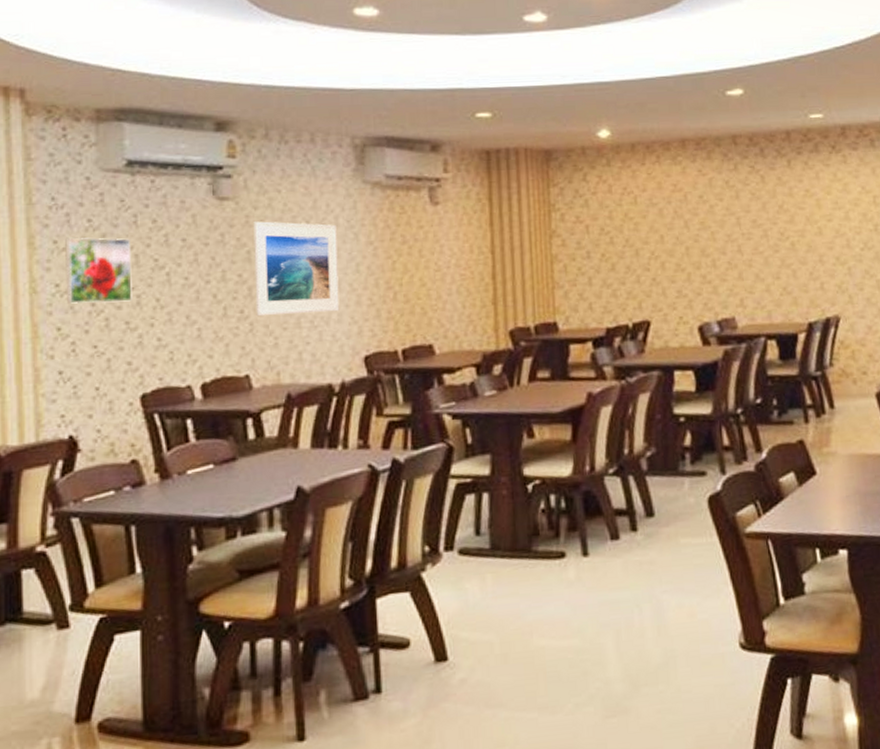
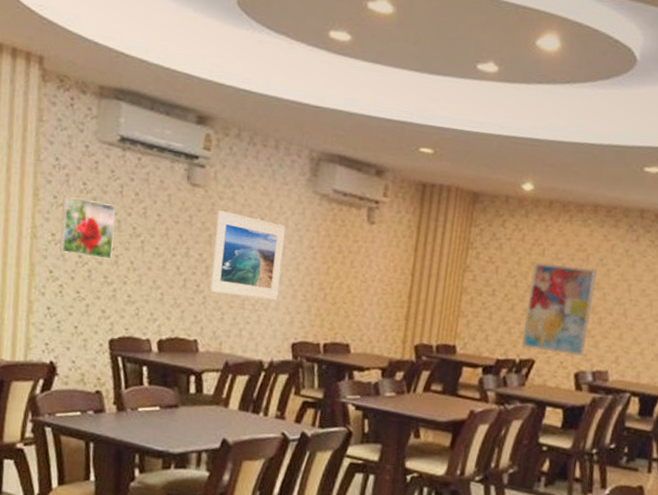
wall art: none [627,209,704,309] -> present [521,262,597,356]

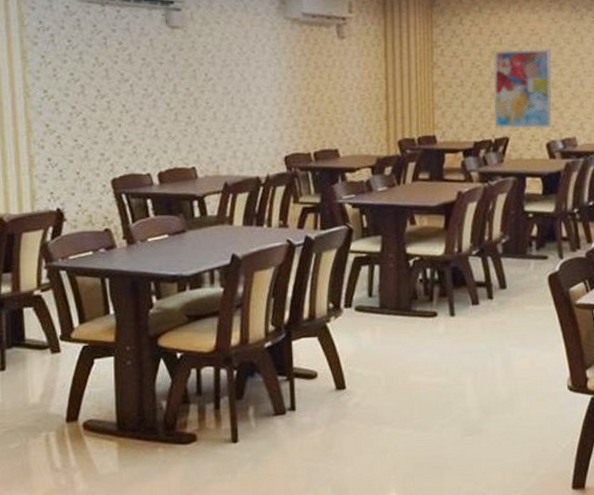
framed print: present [59,195,115,260] -> none [51,53,104,107]
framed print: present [209,210,286,301] -> none [198,46,266,122]

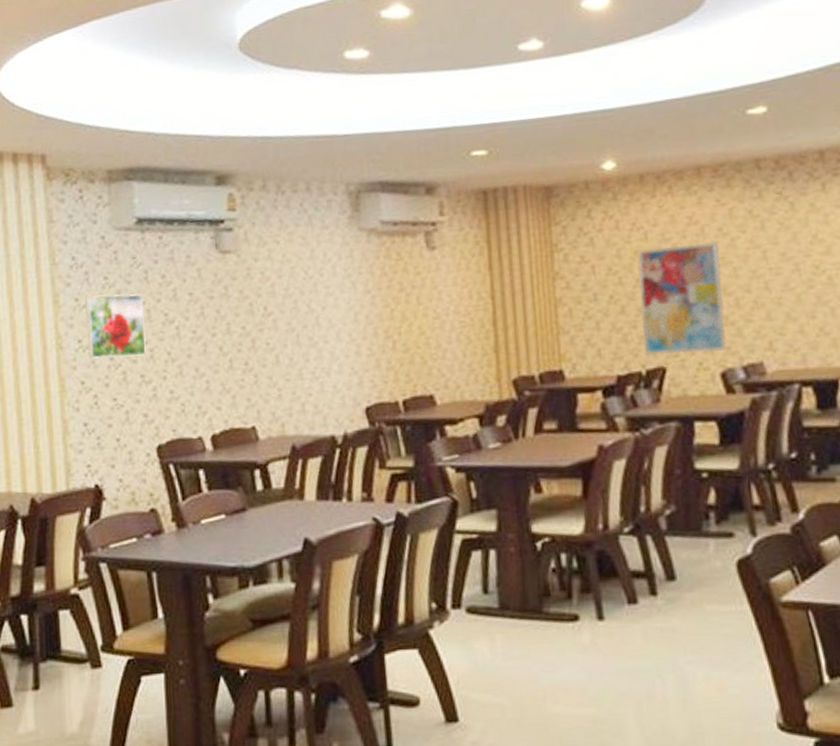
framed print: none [51,53,104,107] -> present [85,294,146,359]

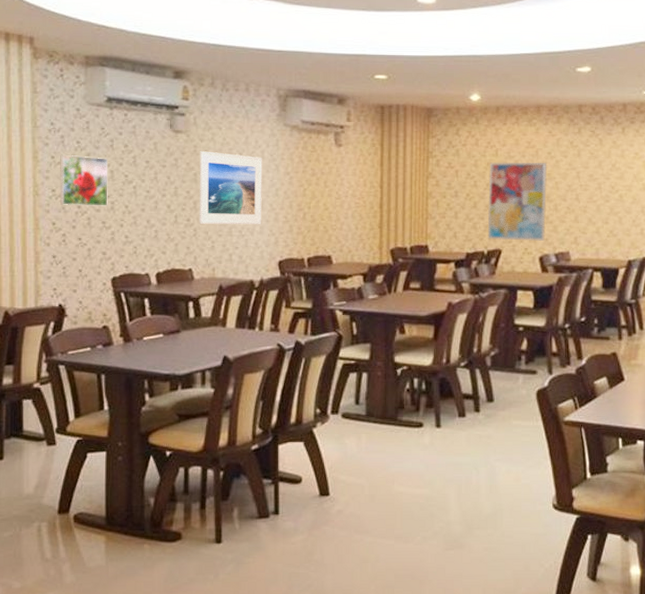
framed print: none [254,273,340,369] -> present [199,151,262,225]

